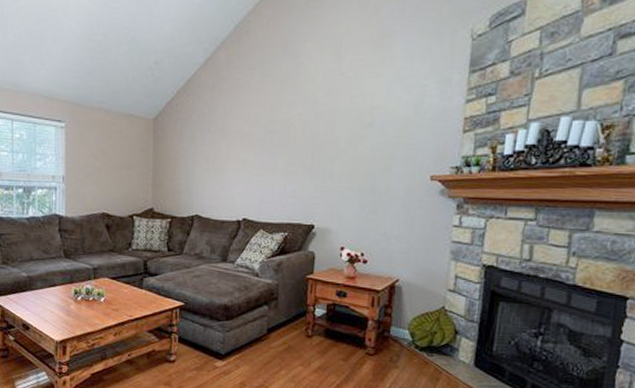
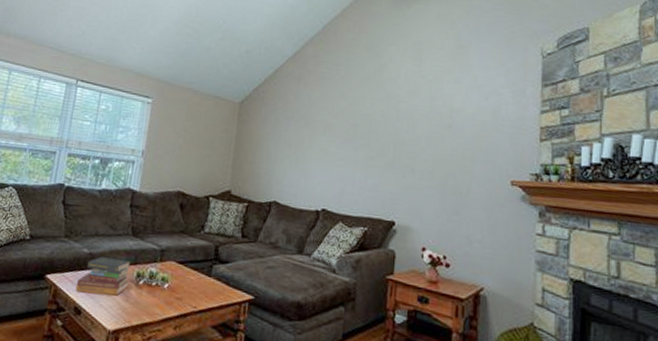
books: none [20,279,68,312] -> present [75,257,131,296]

